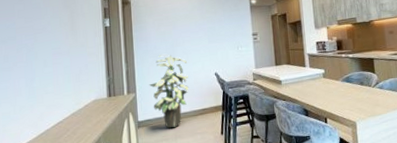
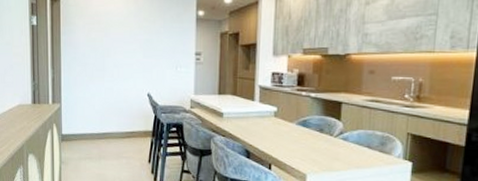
indoor plant: present [148,53,189,129] -> none [74,64,119,148]

